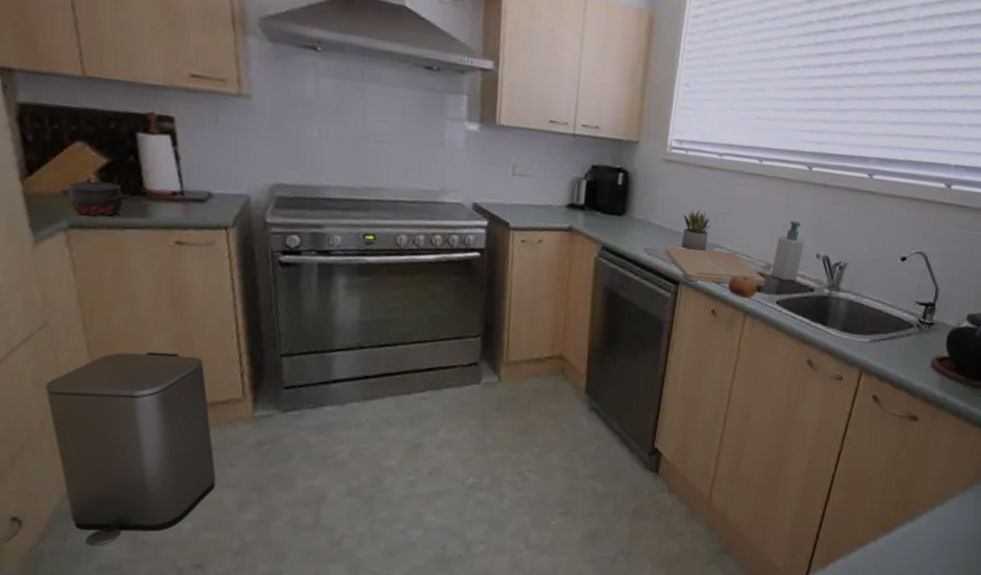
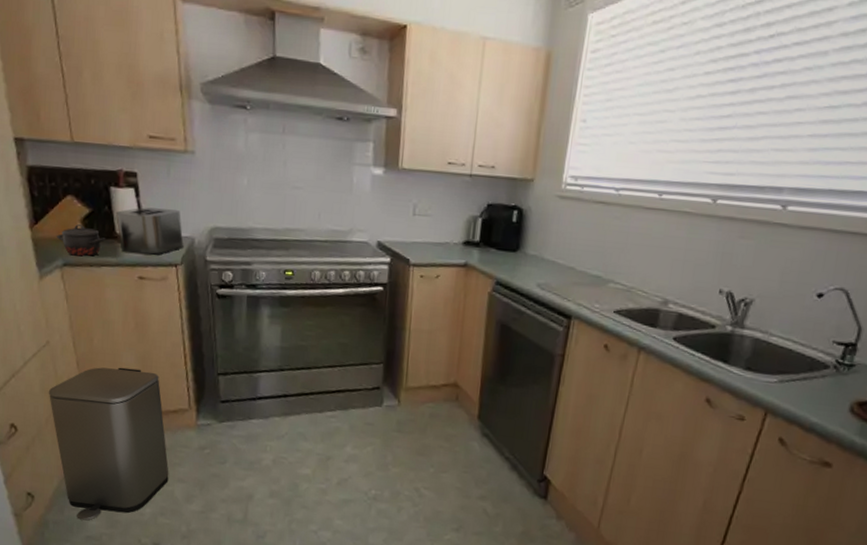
toaster: none [145,158,237,216] -> present [116,207,184,256]
cutting board: present [665,247,766,287] -> none [557,282,663,323]
succulent plant: present [681,209,711,251] -> none [574,245,606,286]
fruit: present [728,275,758,299] -> none [622,310,653,335]
soap bottle: present [770,221,805,282] -> none [667,256,707,318]

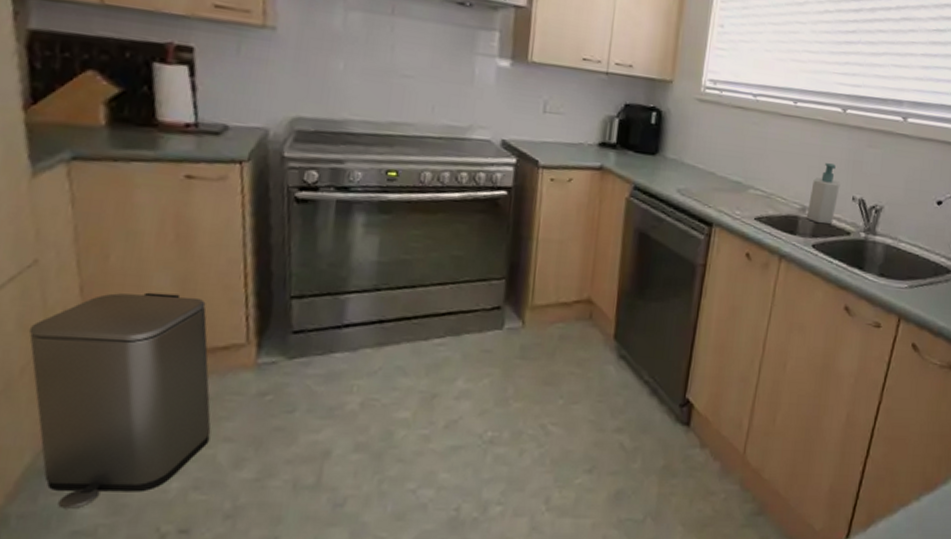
cooking pot: present [56,224,106,258] -> none [64,107,141,149]
toaster: present [116,207,184,256] -> none [158,89,254,149]
soap bottle: none [667,256,707,318] -> present [806,163,841,225]

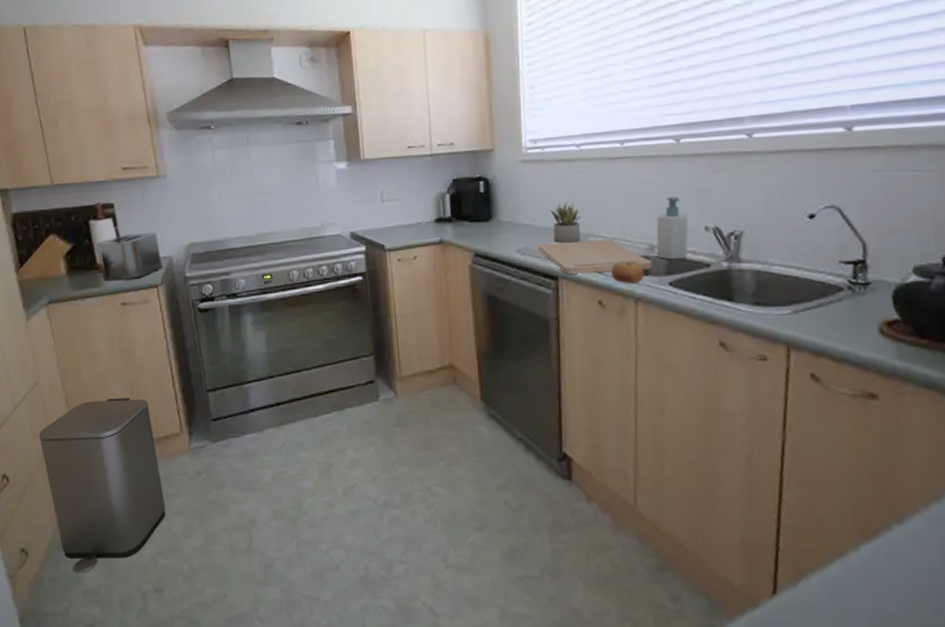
toaster: none [158,89,254,149] -> present [96,233,162,282]
cutting board: none [698,188,801,230] -> present [538,239,653,275]
succulent plant: none [714,150,746,192] -> present [551,202,582,243]
fruit: none [763,217,793,243] -> present [611,261,645,285]

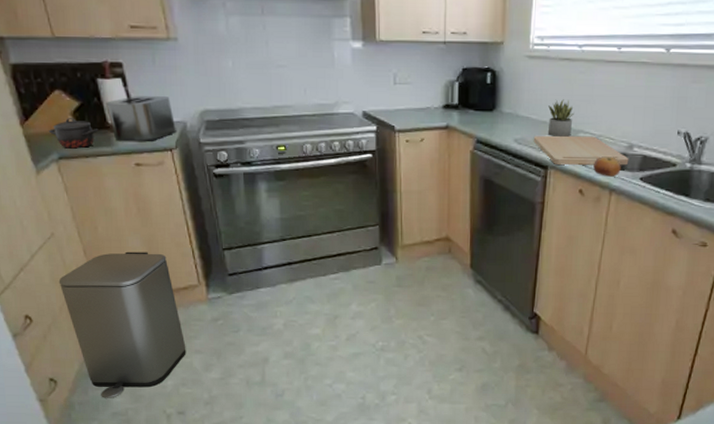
cooking pot: none [40,261,88,293] -> present [48,118,99,150]
soap bottle: present [656,197,689,260] -> none [633,102,666,159]

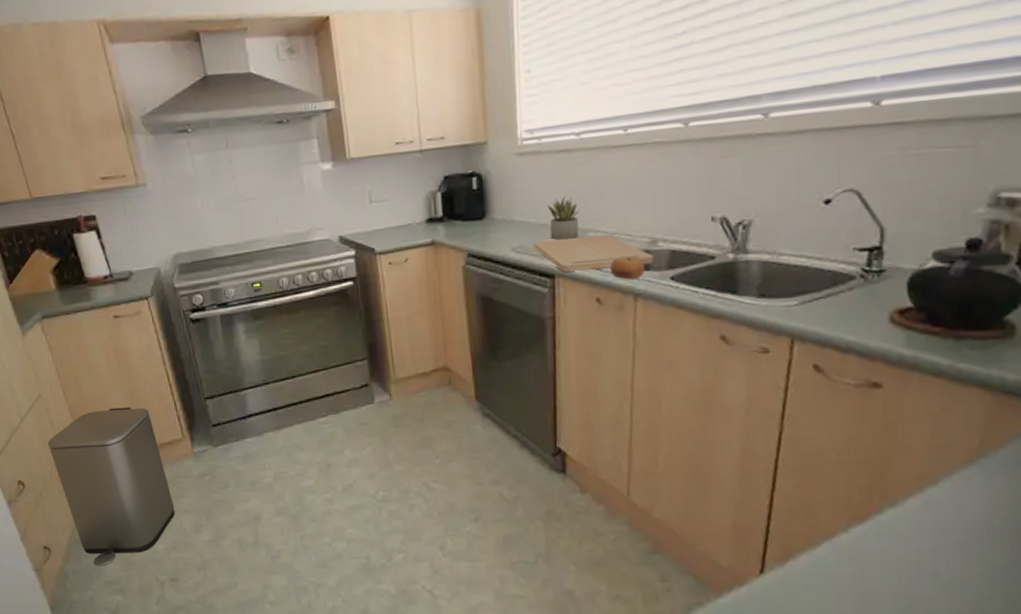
cooking pot: present [48,118,99,150] -> none [31,276,77,308]
toaster: present [106,96,176,142] -> none [83,244,151,295]

